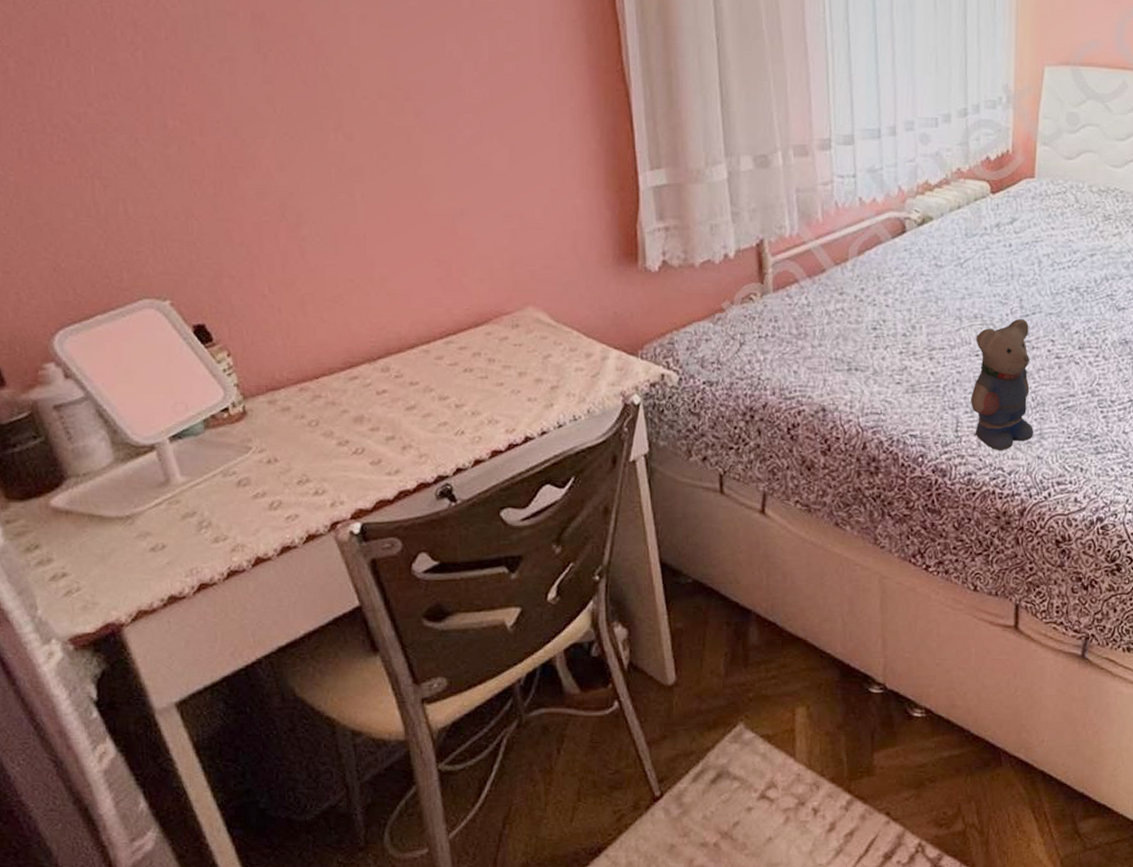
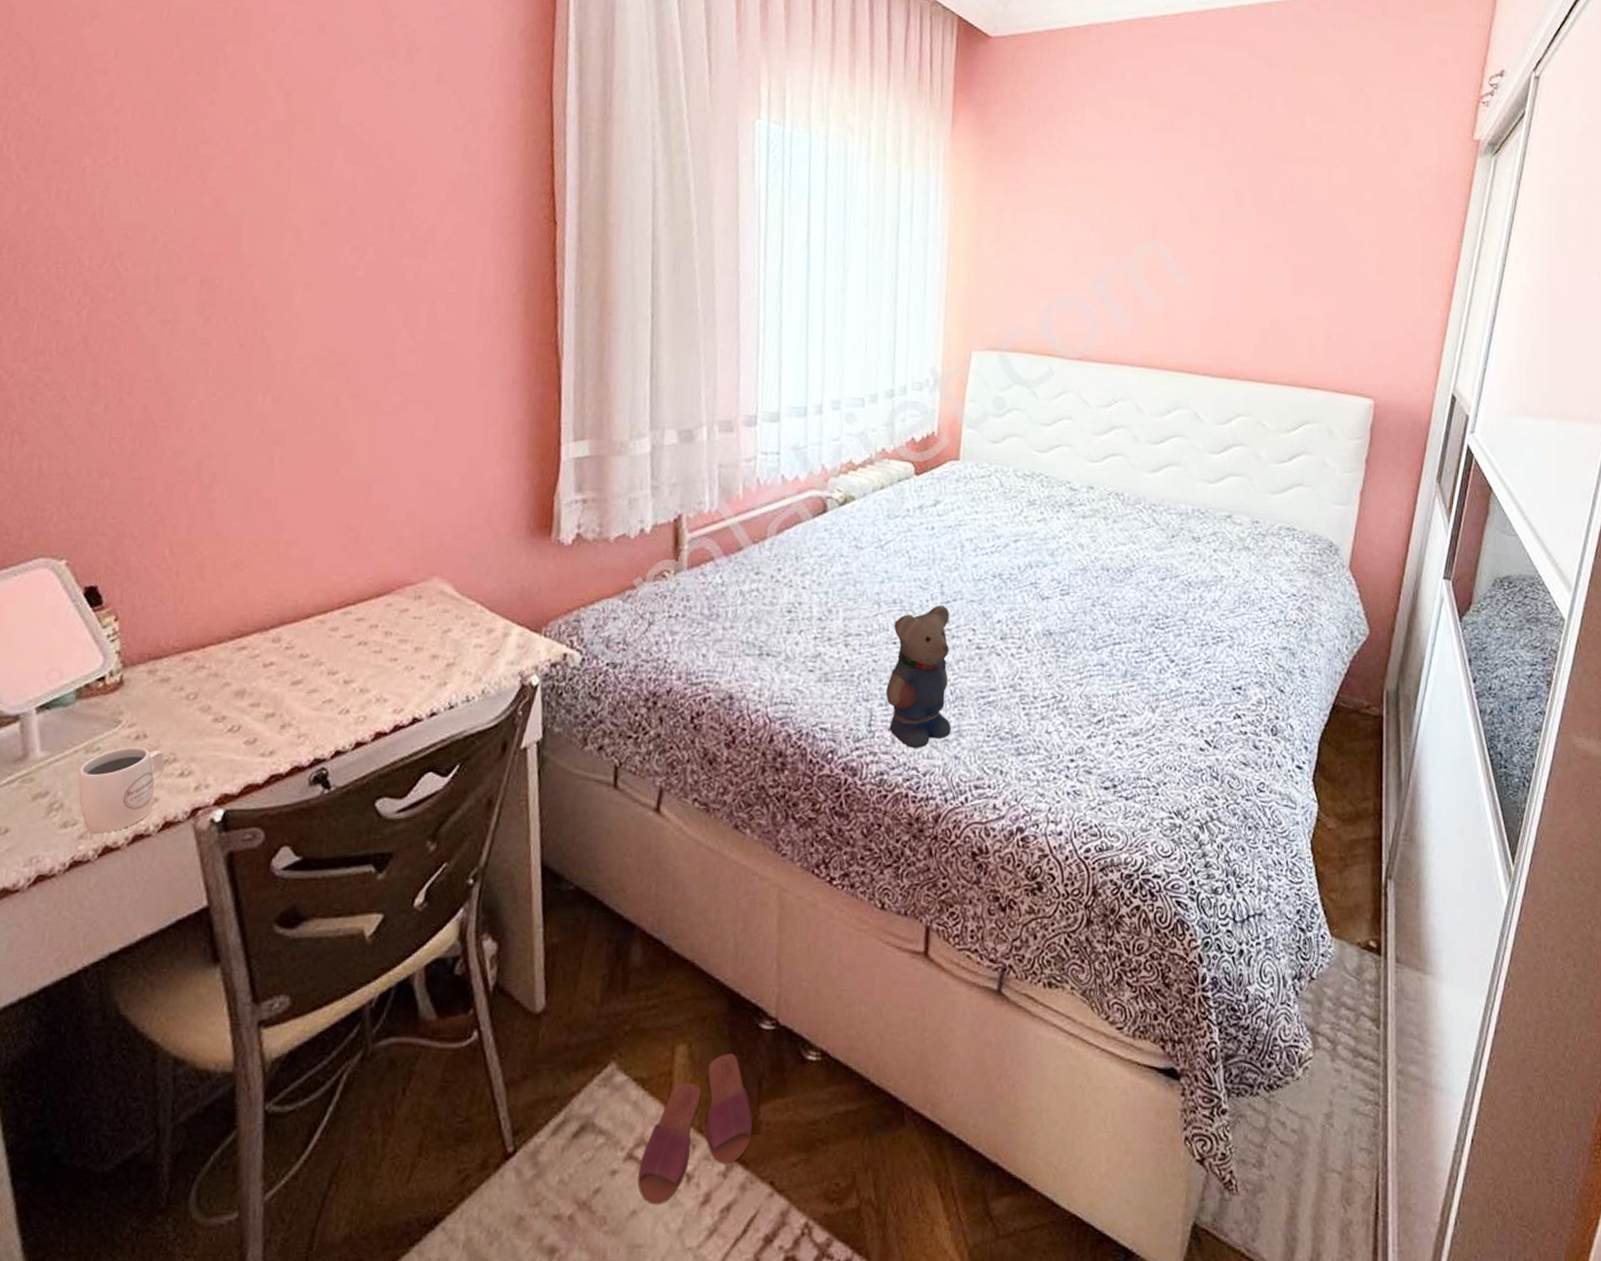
mug: none [220,470,300,546] -> present [78,746,165,833]
slippers: none [771,713,869,833] -> present [638,1054,753,1205]

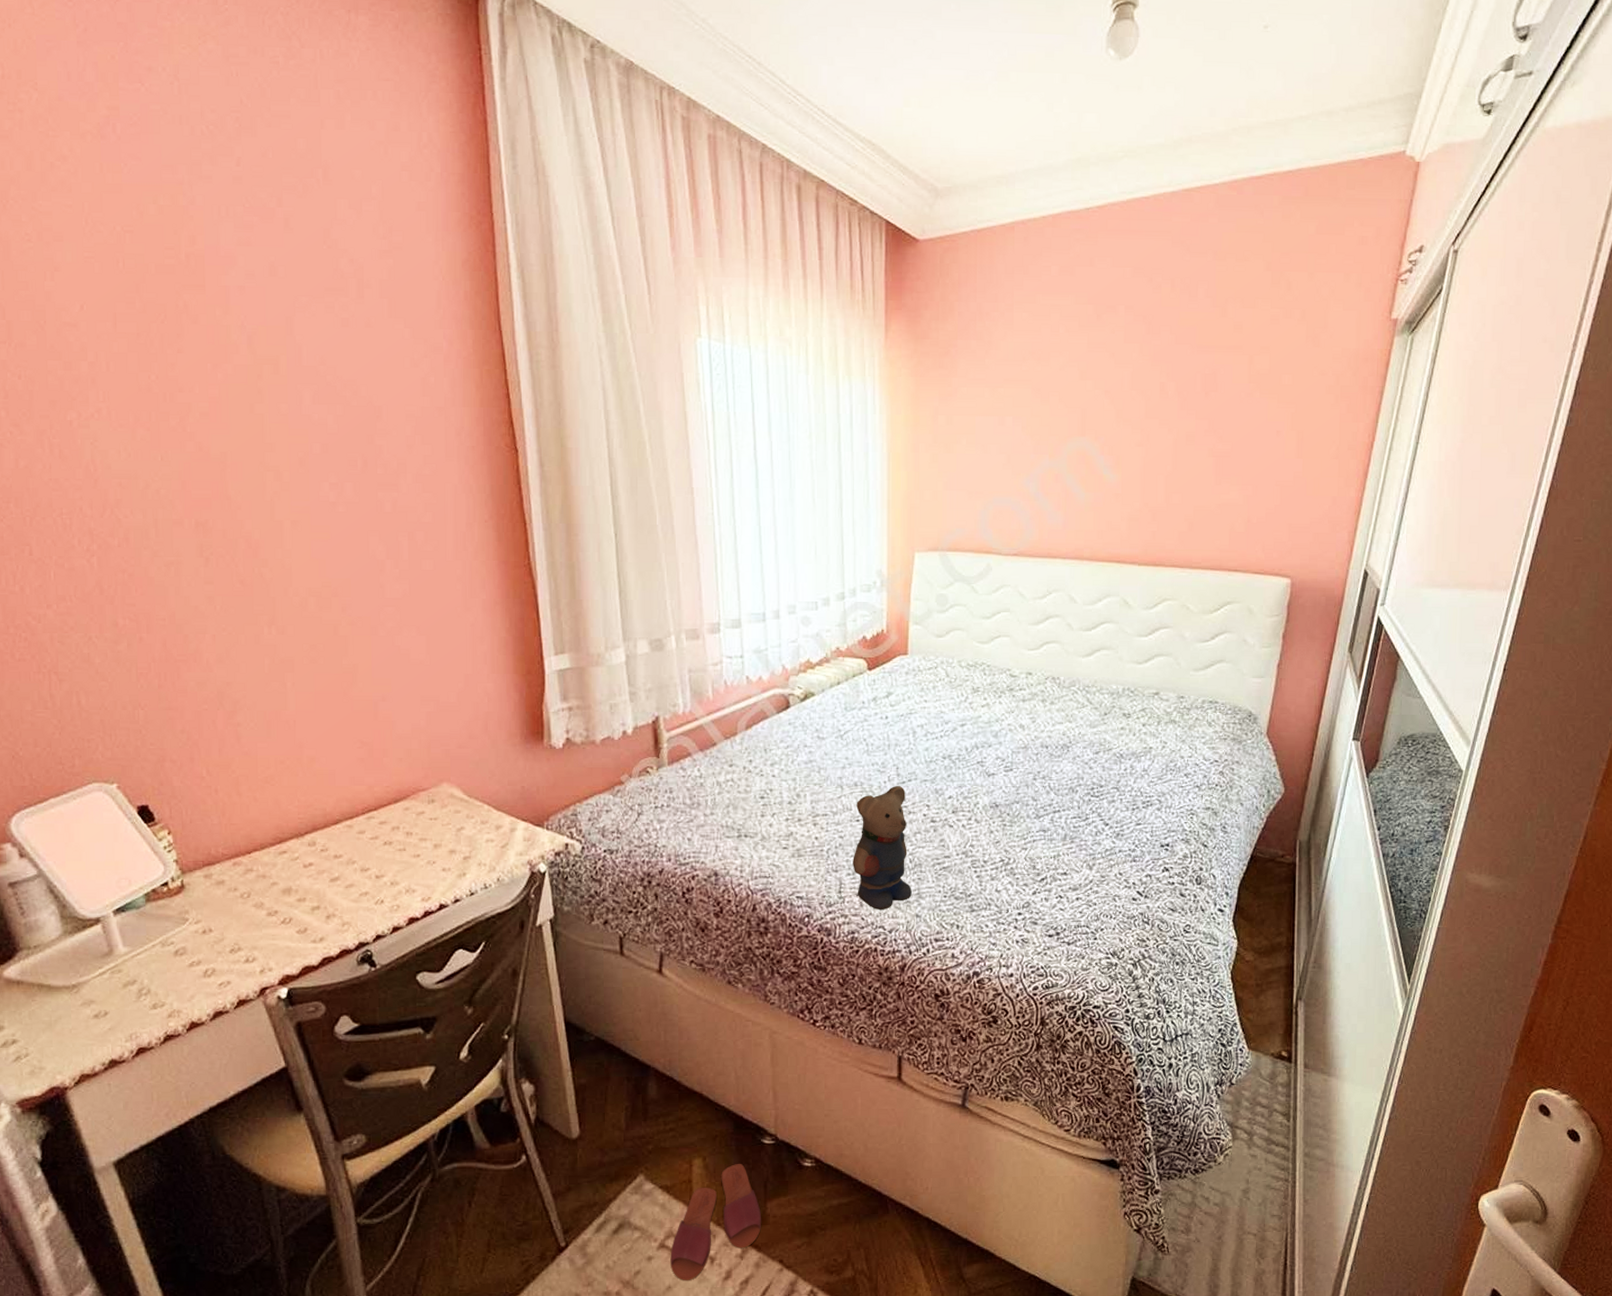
mug: present [78,746,165,833] -> none [159,940,232,1011]

